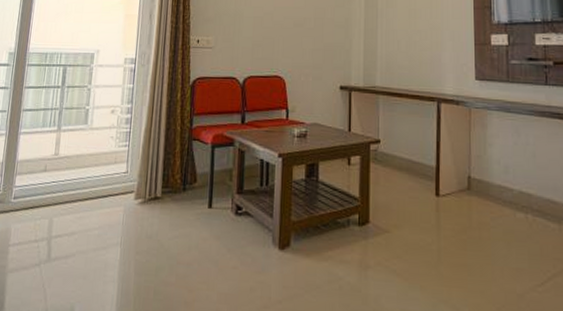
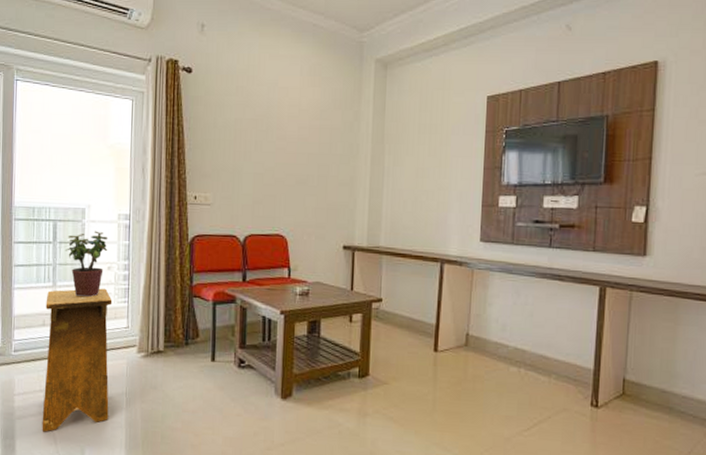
stool: none [33,132,114,287] -> present [42,288,113,432]
potted plant: none [72,75,114,142] -> present [64,231,108,298]

